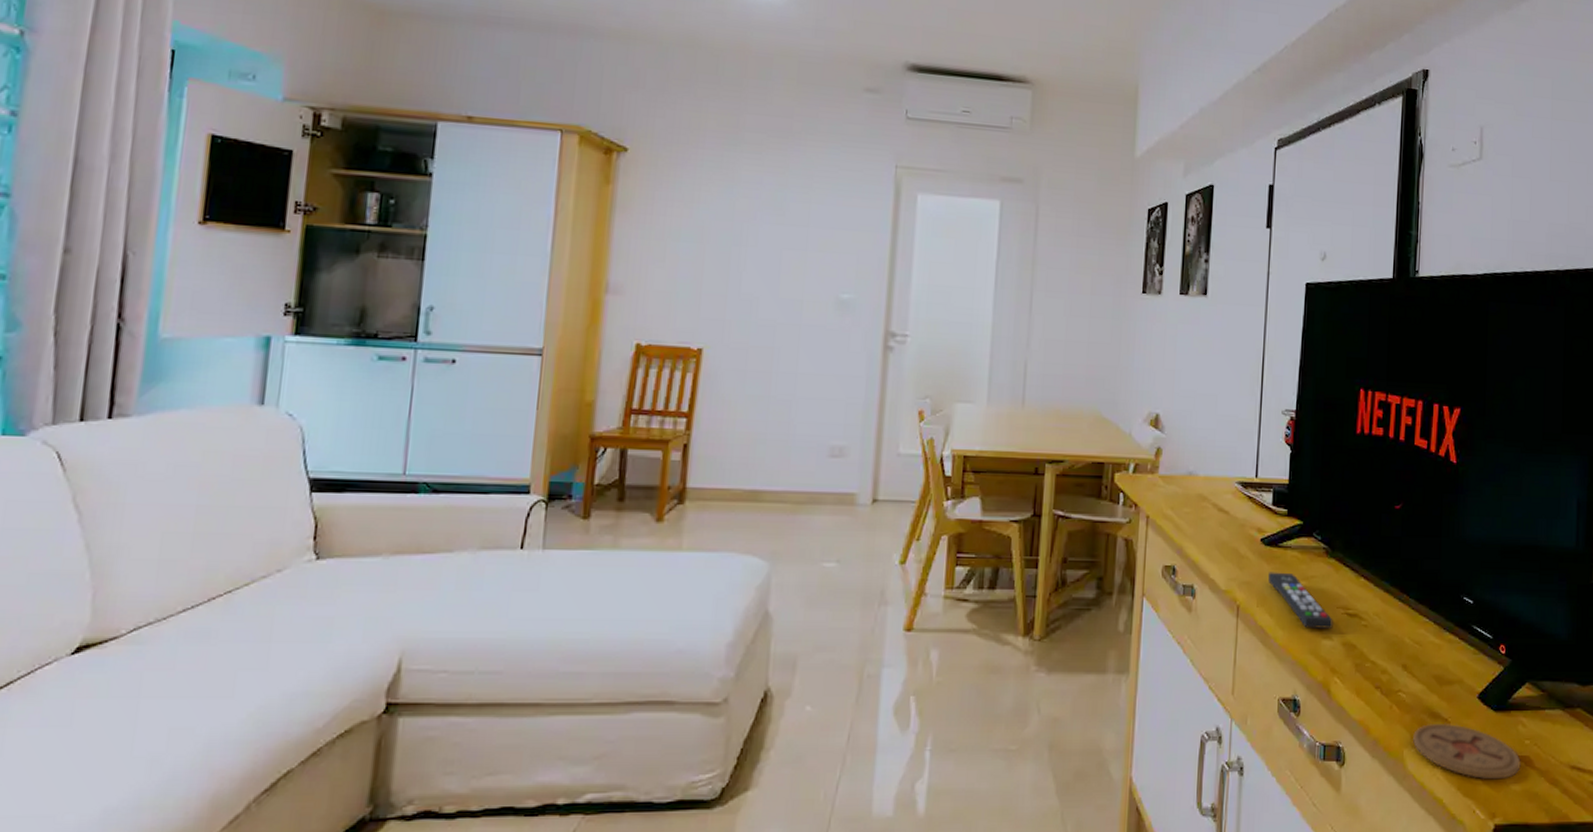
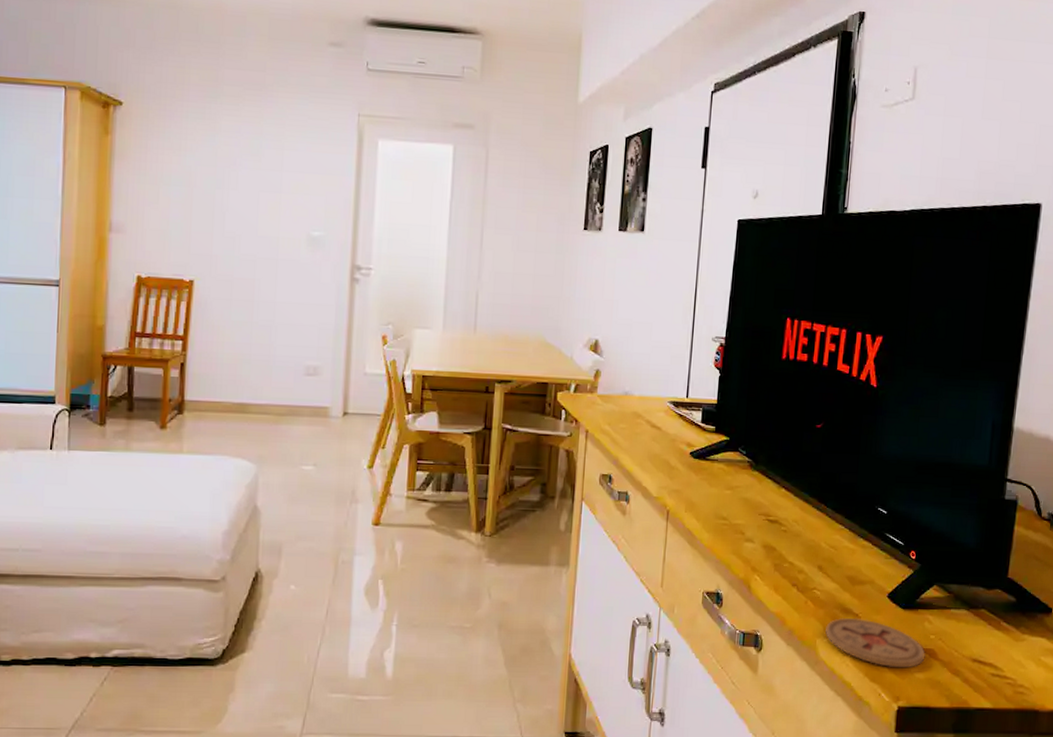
remote control: present [1268,572,1333,629] -> none [696,482,755,533]

